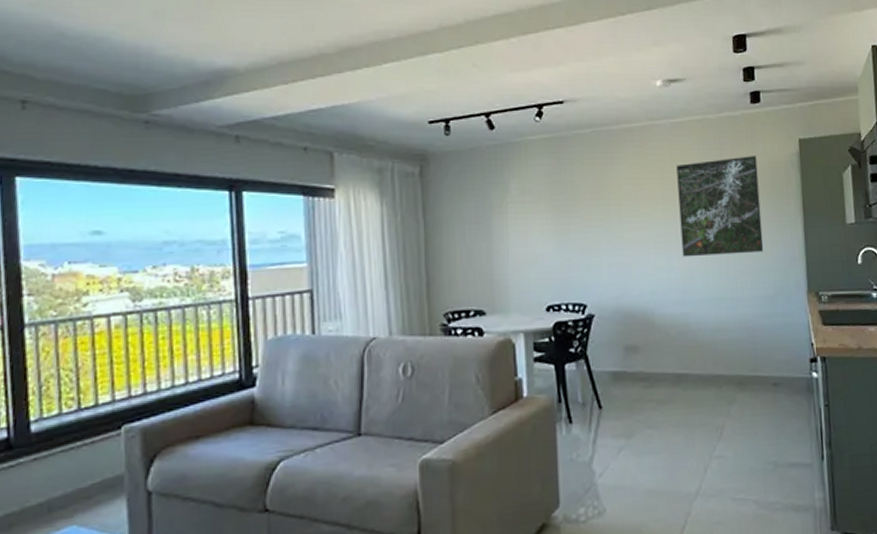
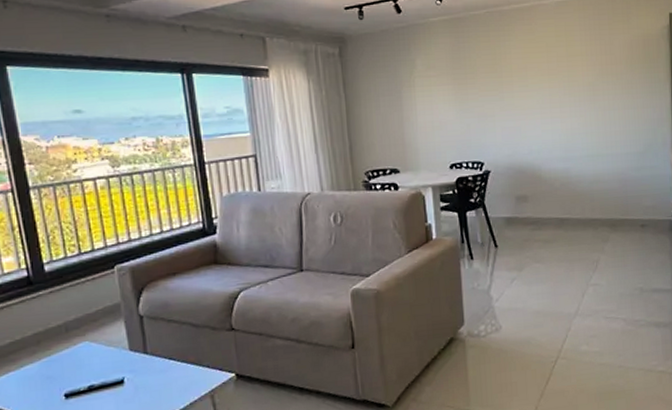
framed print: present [676,156,764,257] -> none [560,29,636,121]

